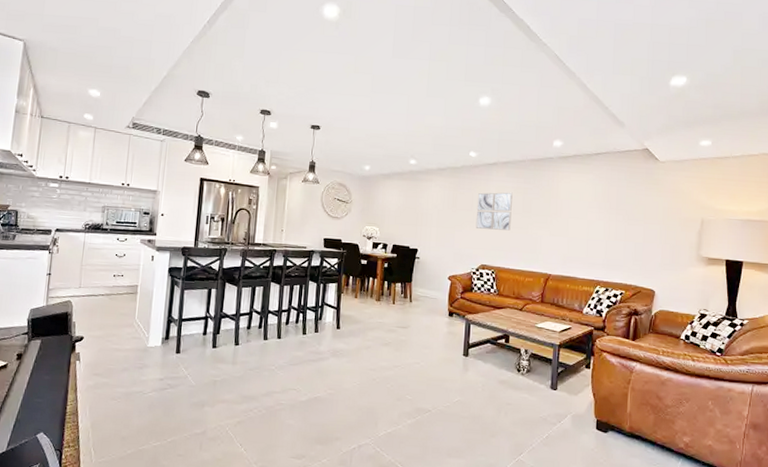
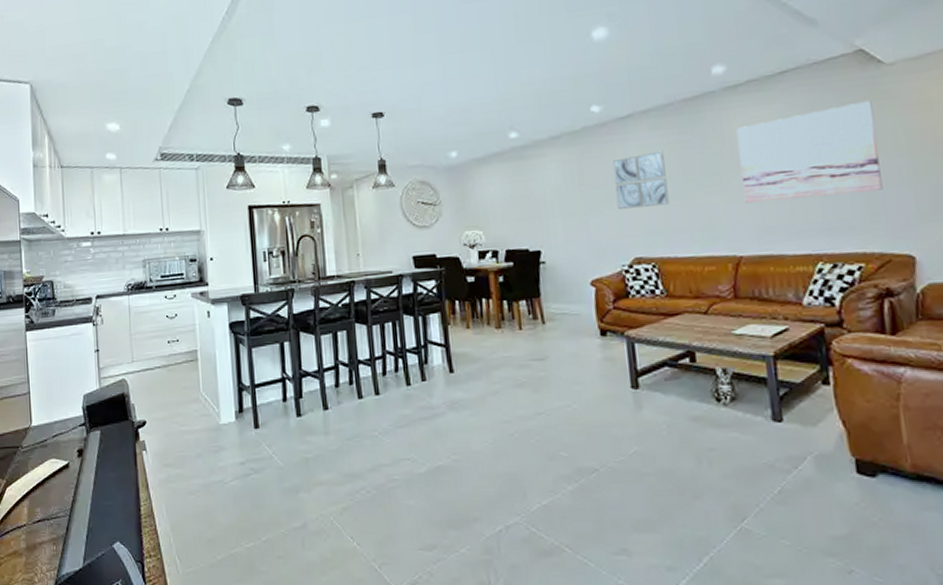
wall art: none [558,183,647,244] -> present [736,100,883,204]

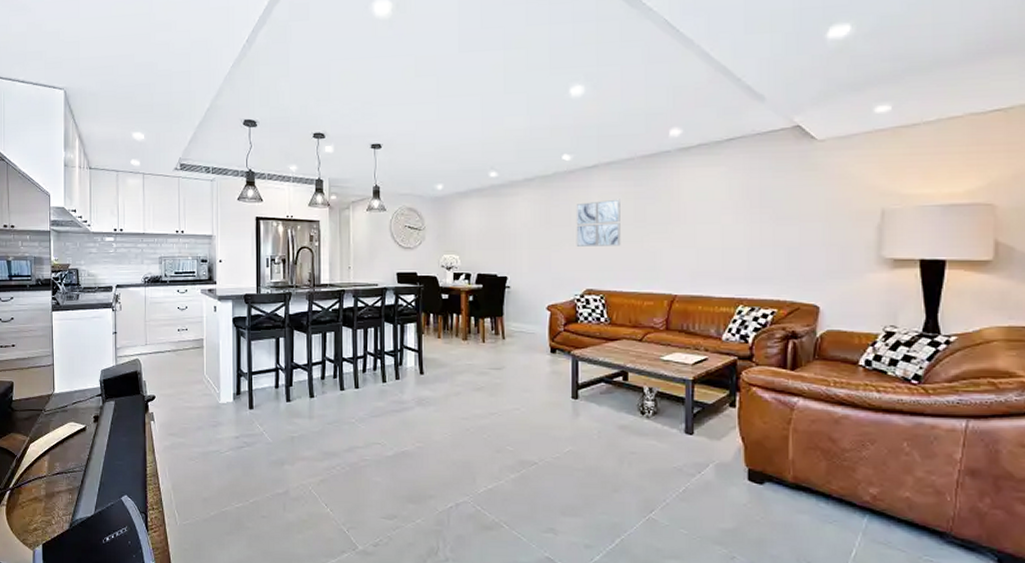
wall art: present [736,100,883,204] -> none [683,170,802,251]

